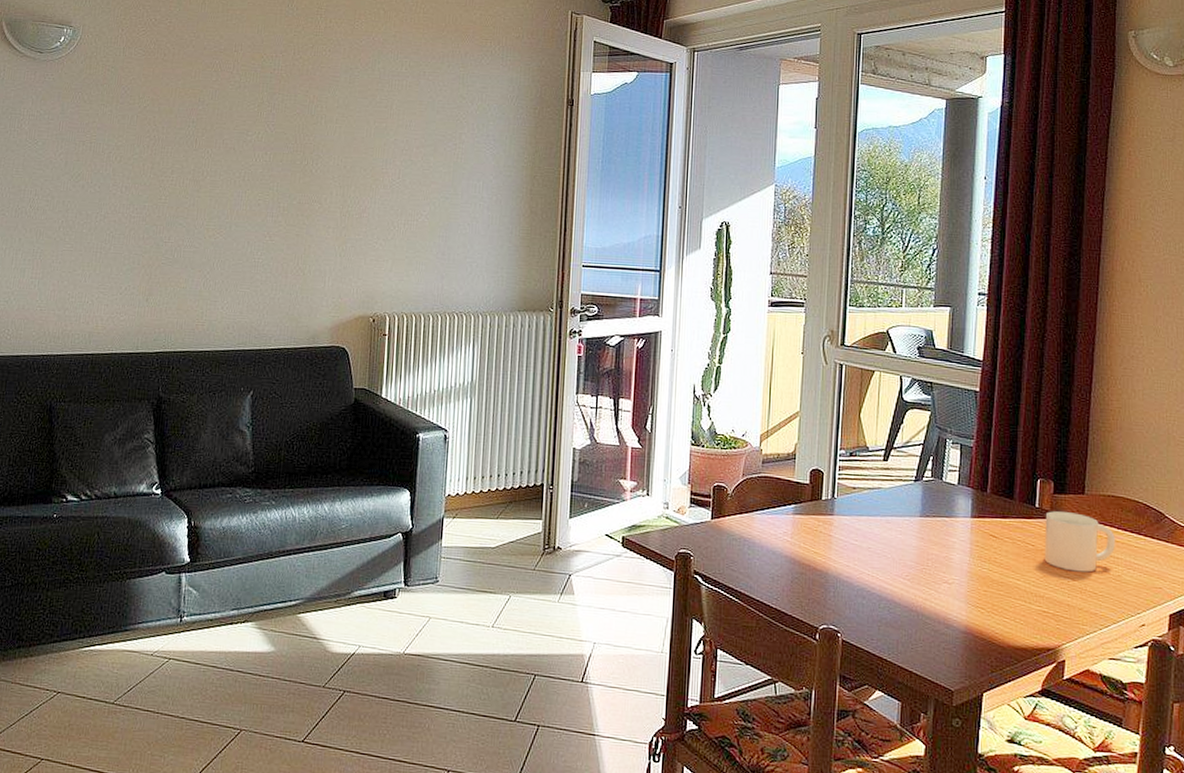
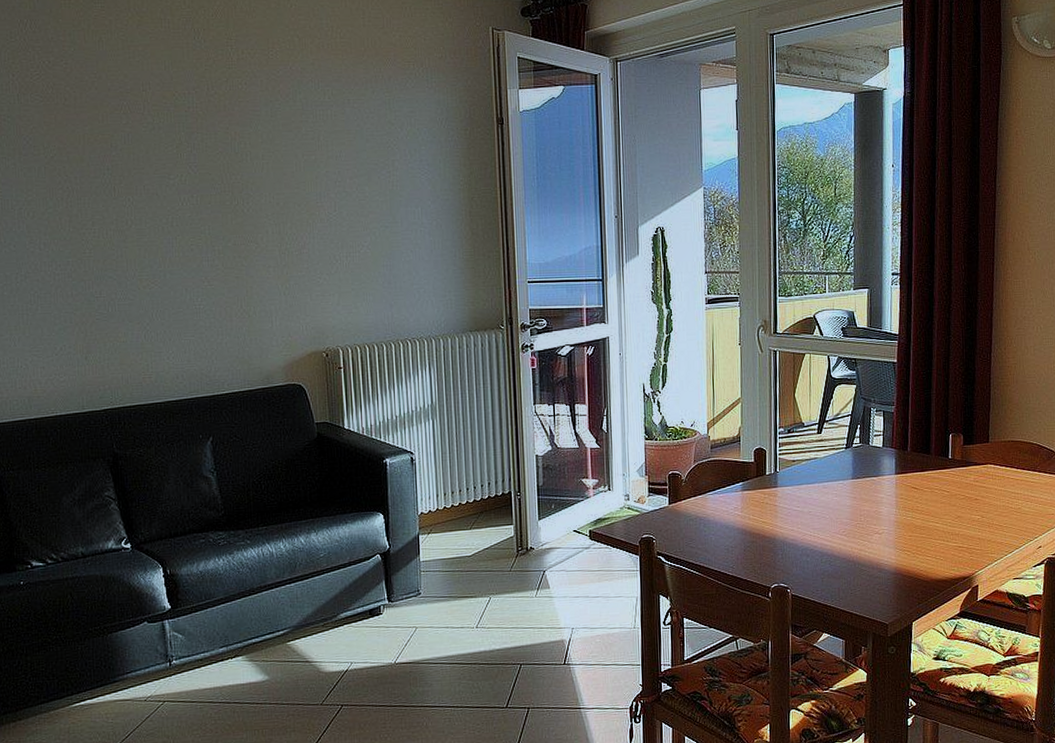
mug: present [1044,511,1116,573] -> none [957,459,1016,510]

